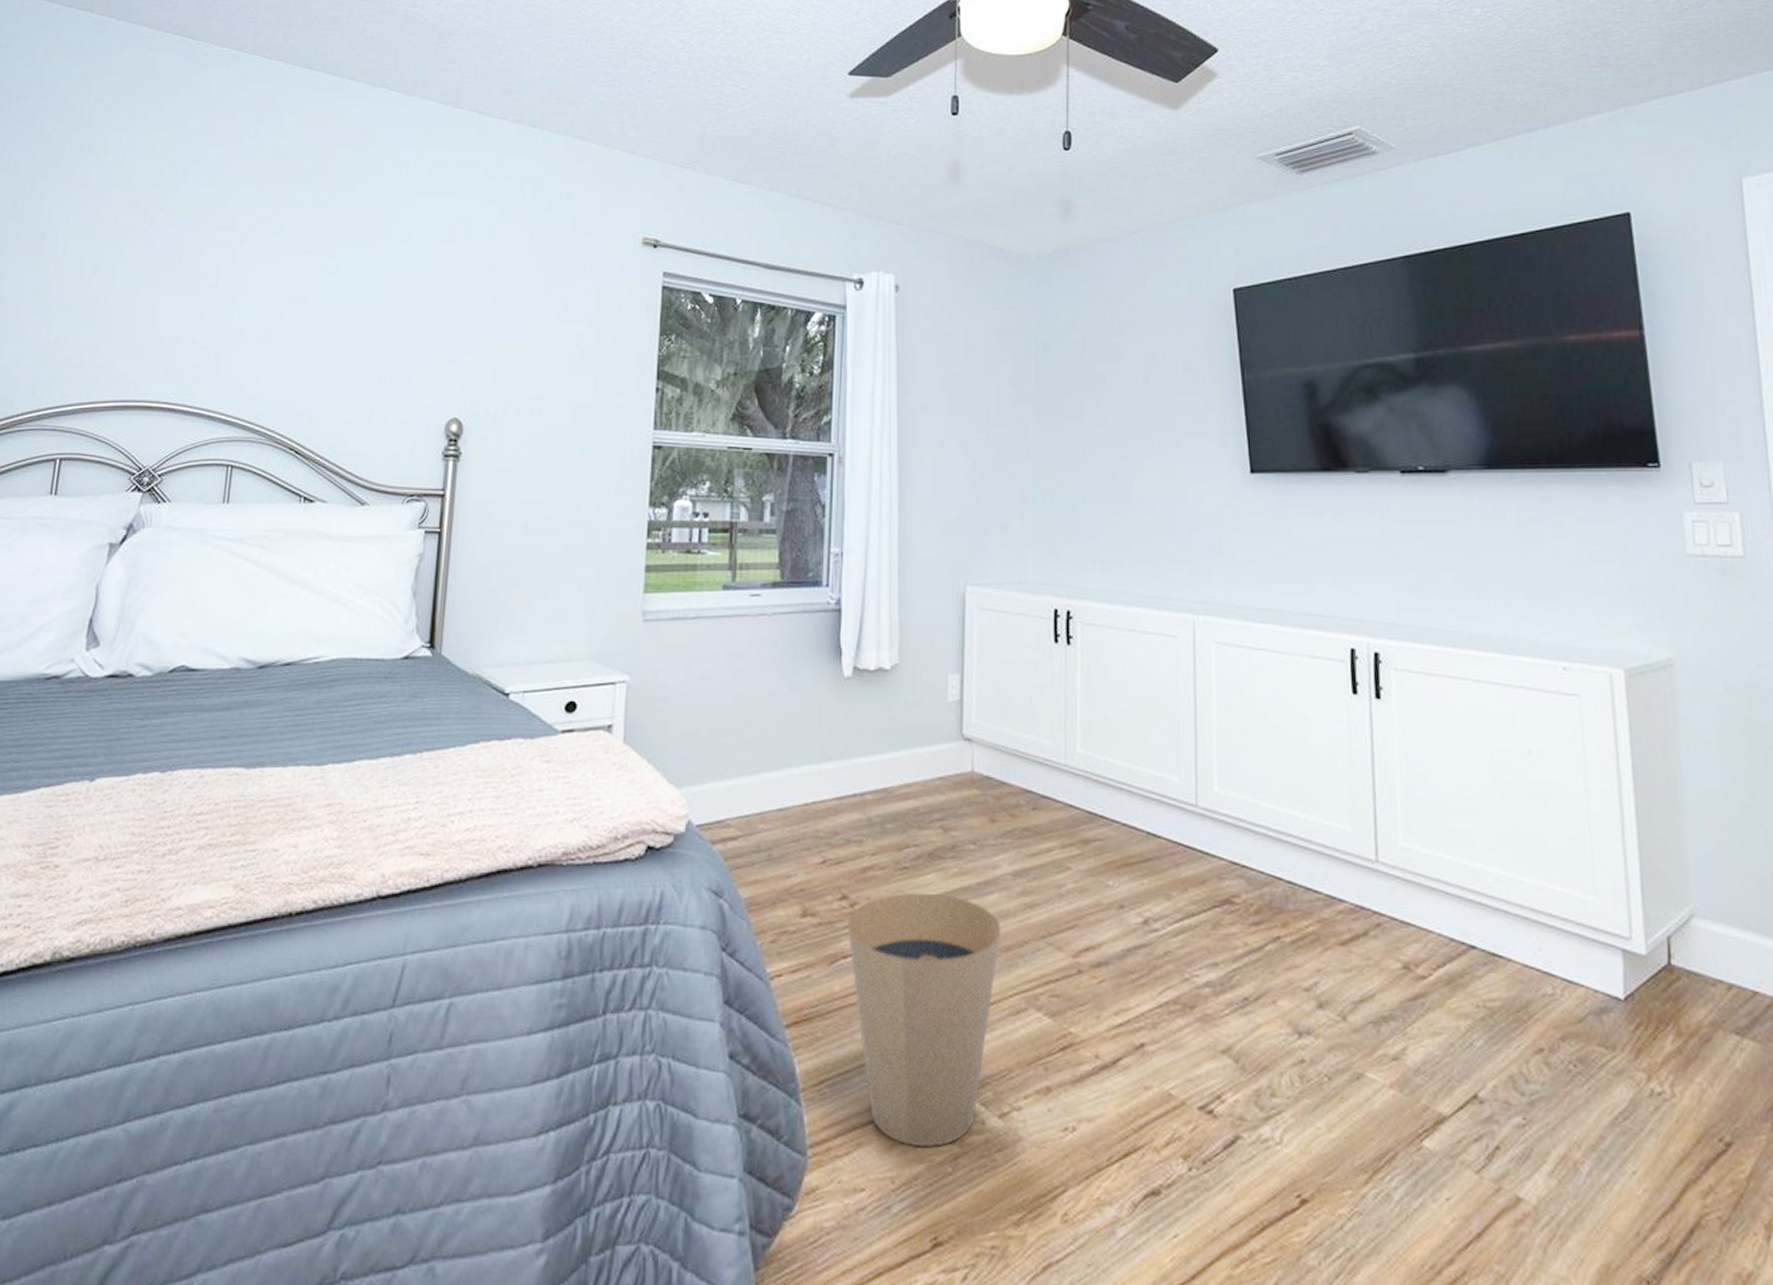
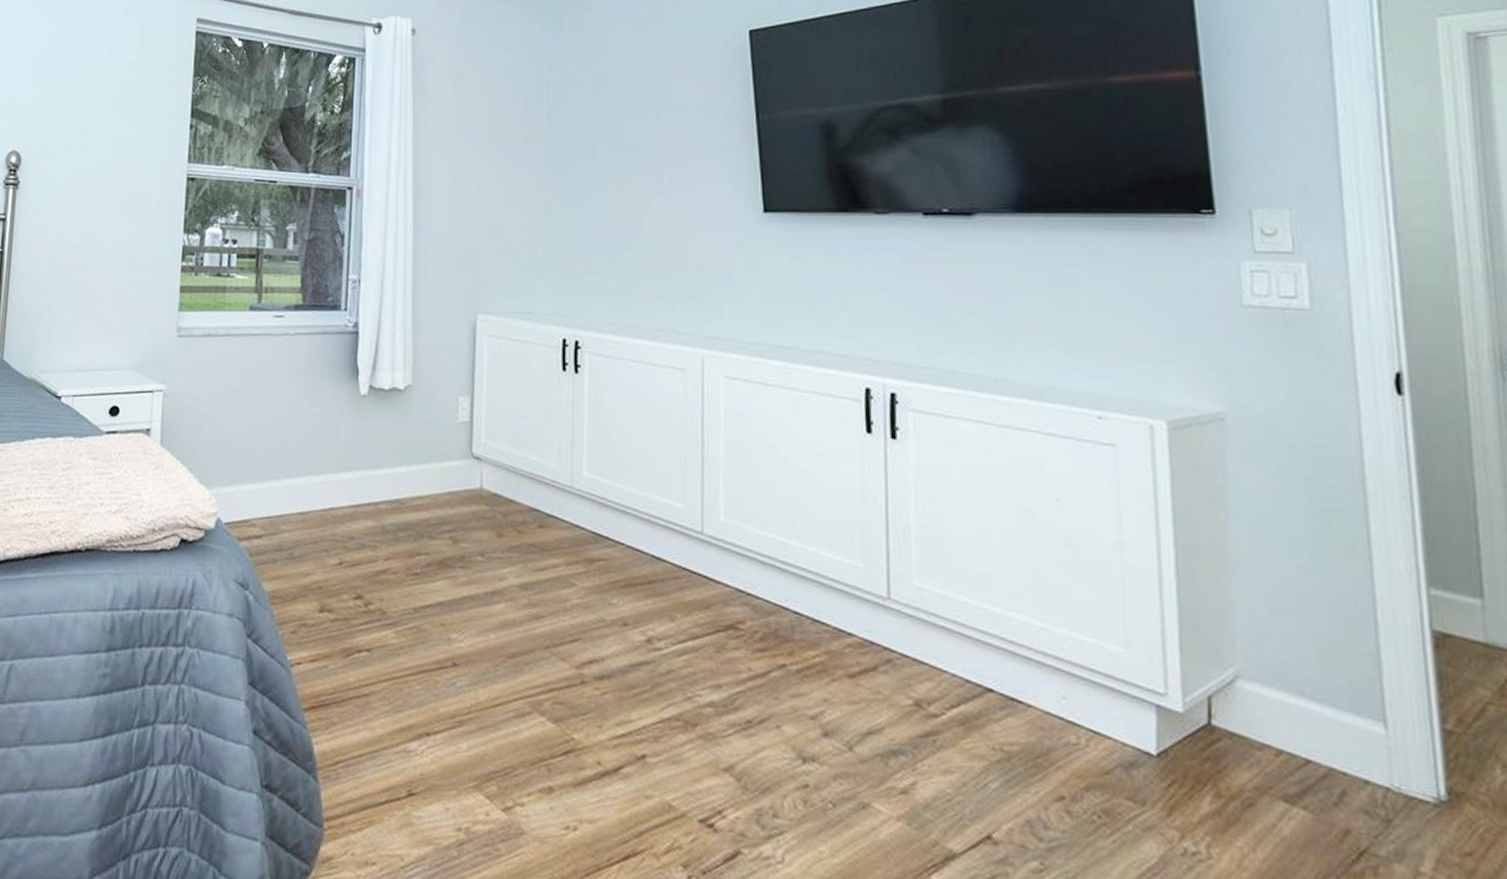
trash can: present [848,892,1001,1147] -> none [362,597,507,832]

